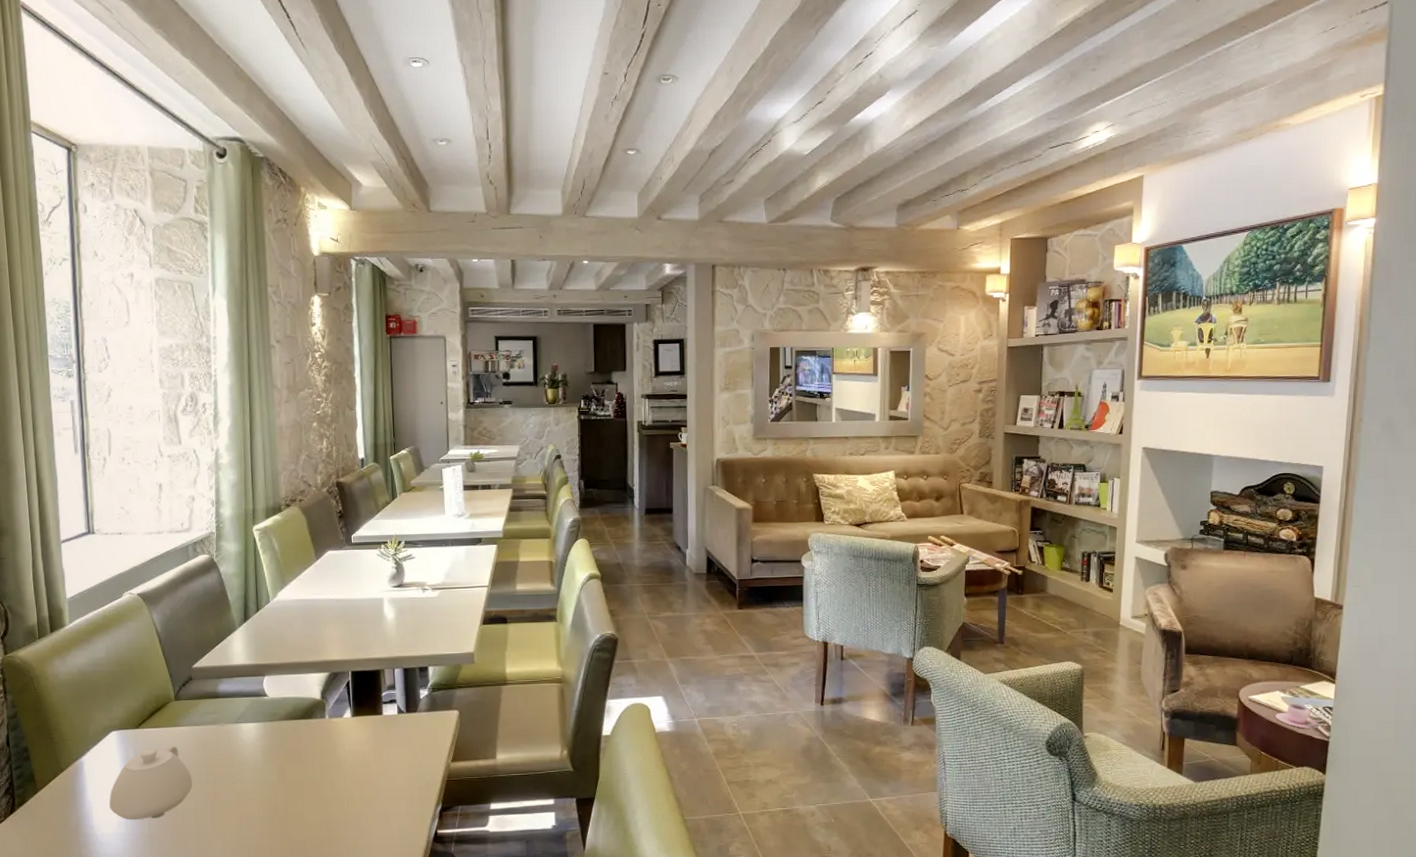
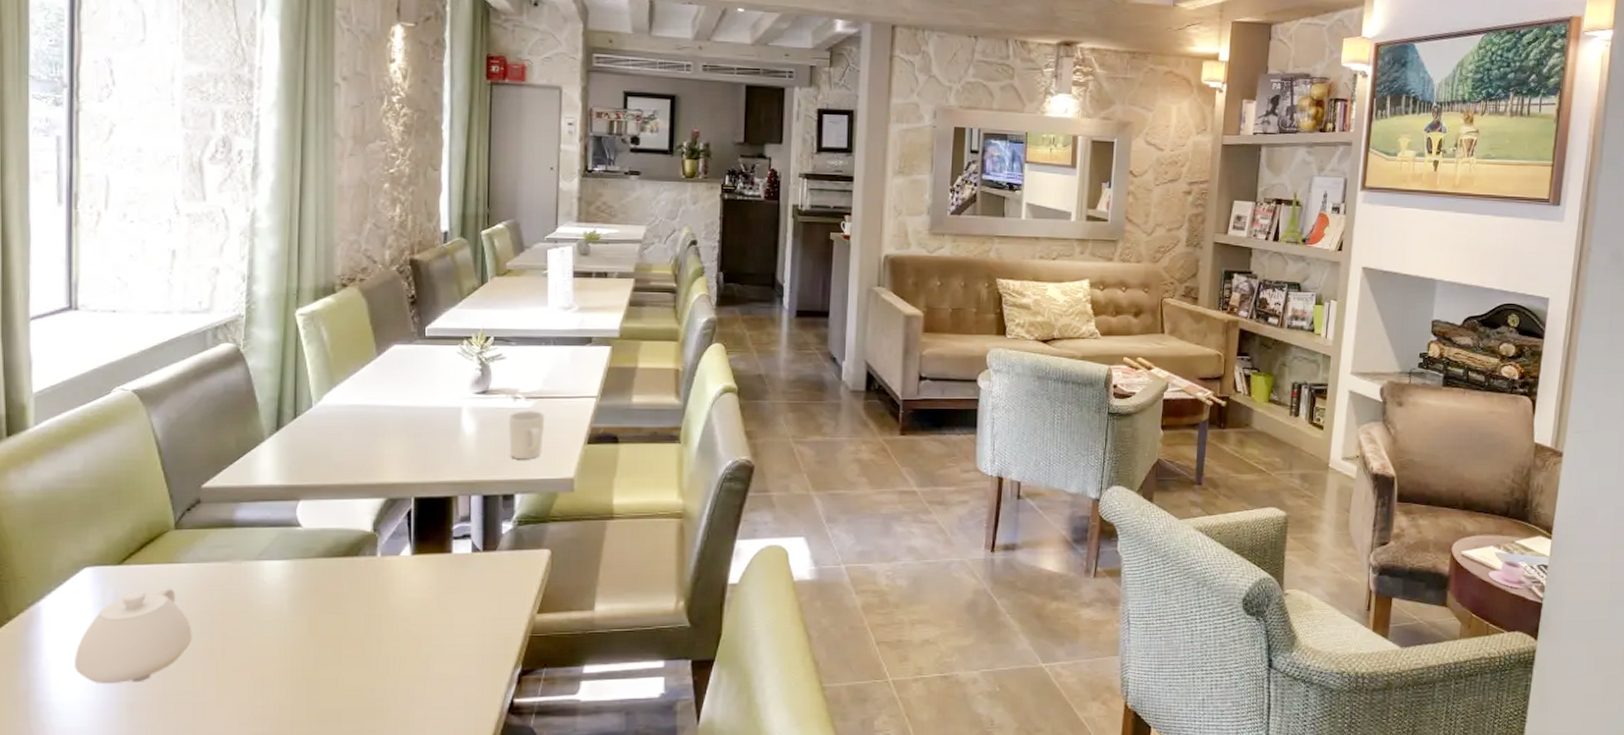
mug: none [420,598,449,638] -> present [509,409,545,458]

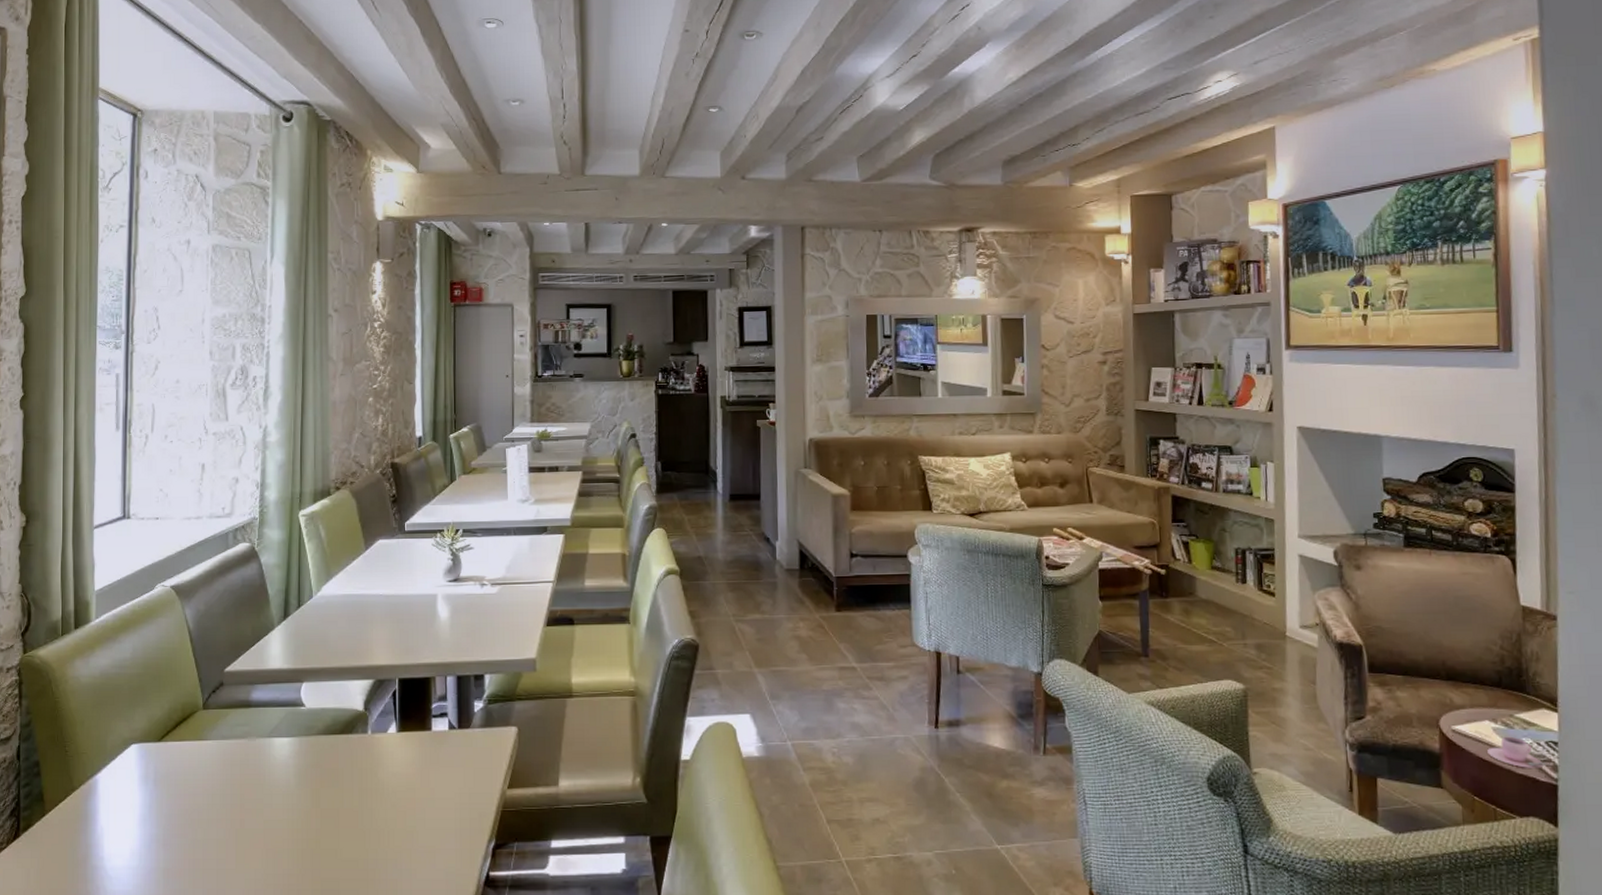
sugar bowl: present [75,588,192,684] -> none [123,763,216,851]
mug: present [509,409,545,458] -> none [478,595,509,641]

